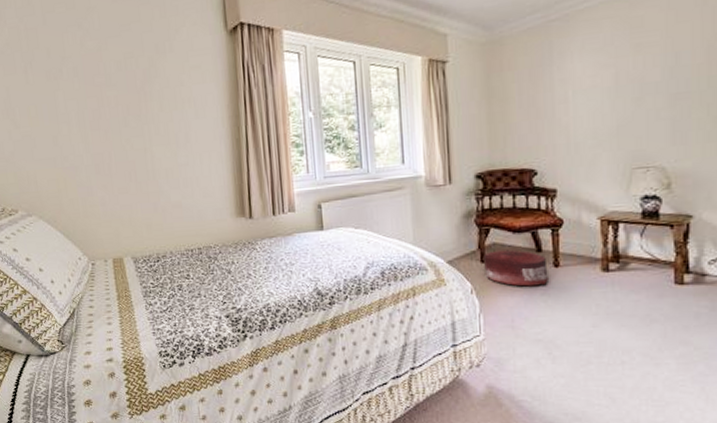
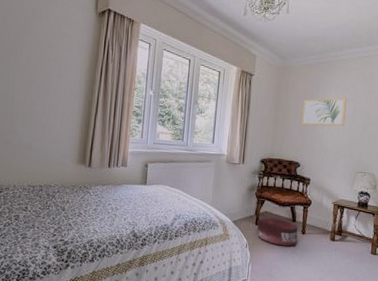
wall art: none [529,64,603,117] -> present [301,97,347,127]

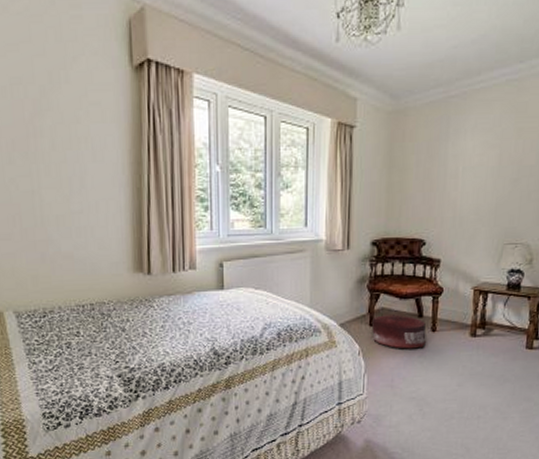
wall art: present [301,97,347,127] -> none [424,144,490,189]

